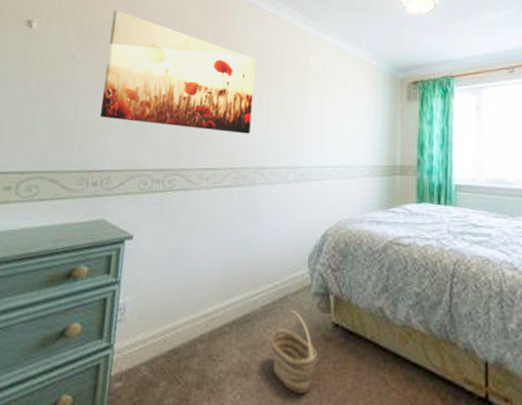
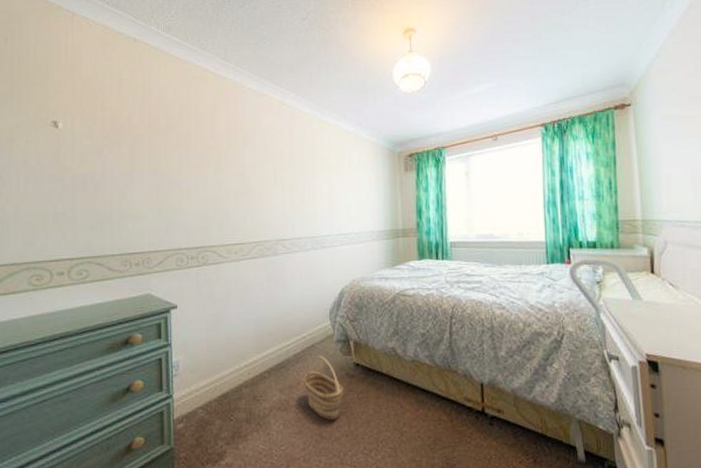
wall art: present [99,10,256,134] -> none [131,106,269,211]

